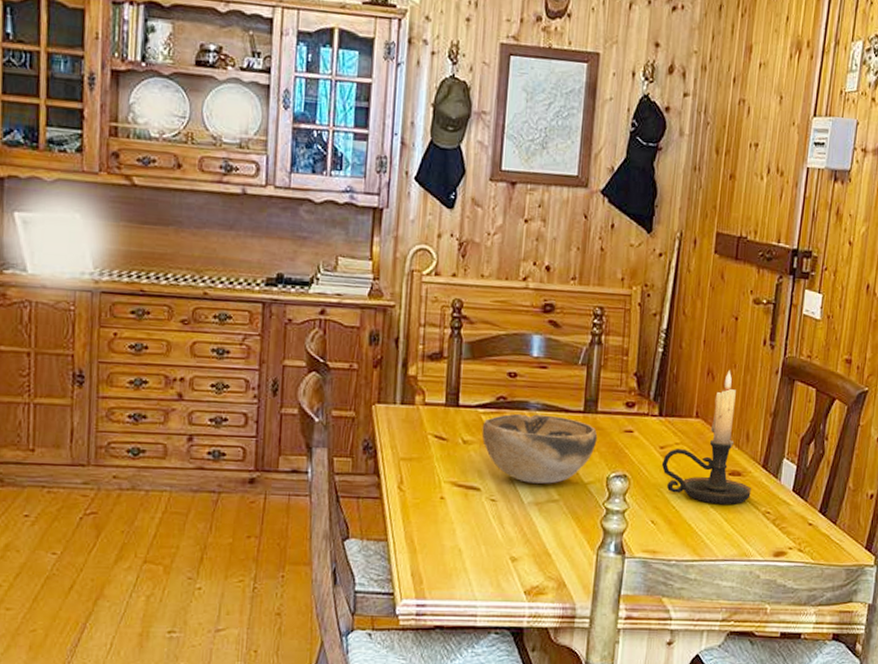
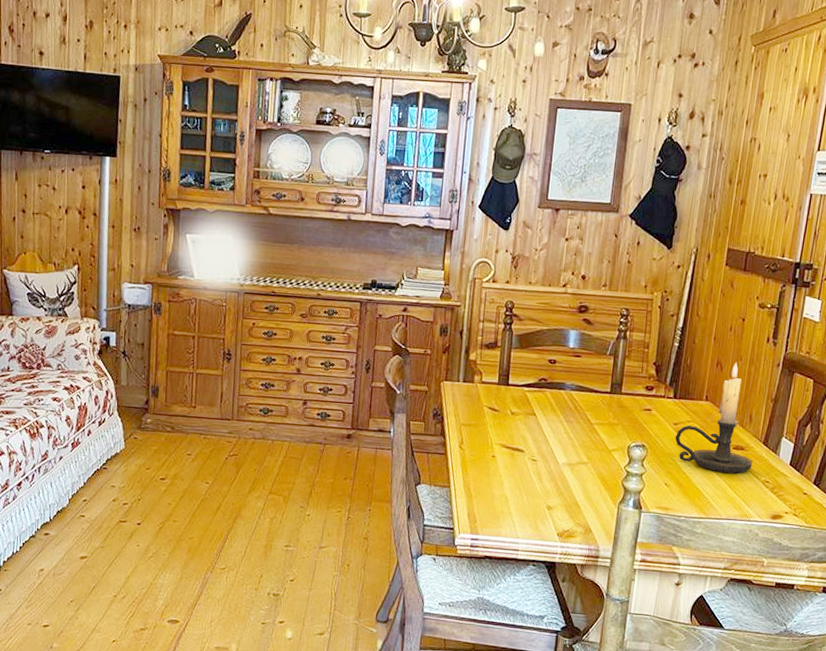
decorative bowl: present [482,414,598,484] -> none [526,392,621,450]

